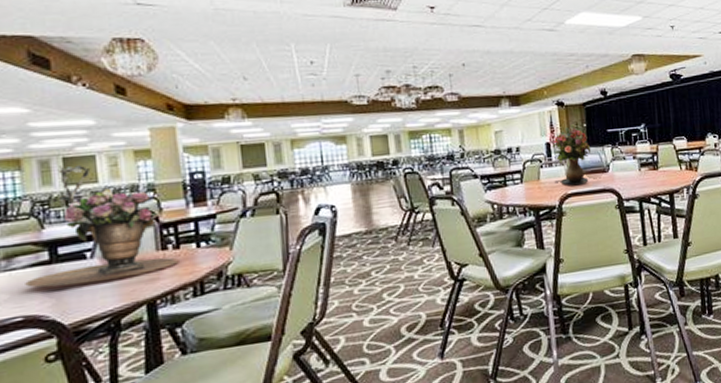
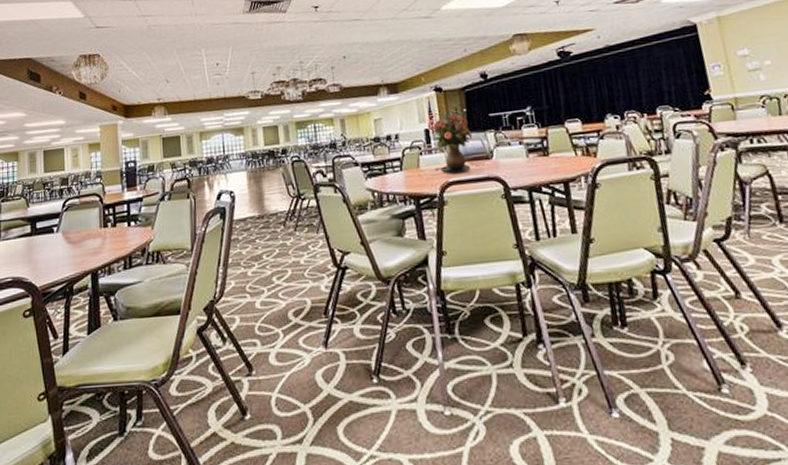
flower arrangement: present [25,164,179,288] -> none [15,156,115,255]

